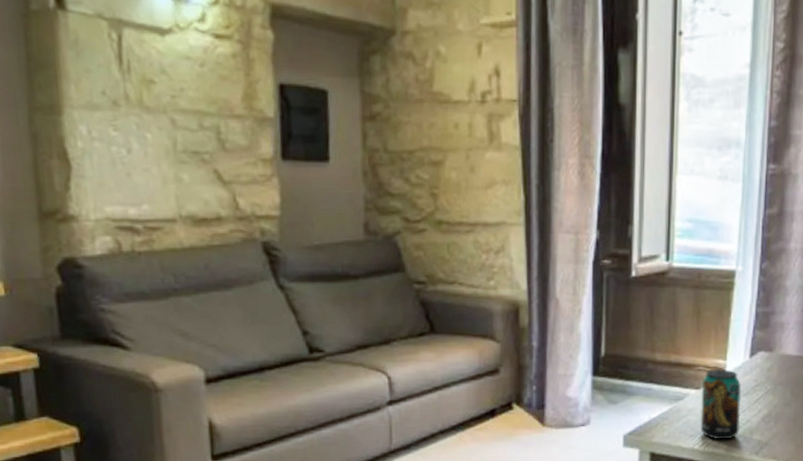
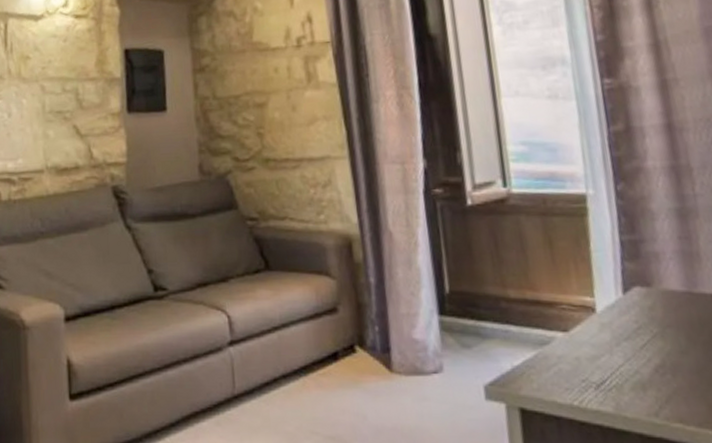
beverage can: present [700,368,742,440] -> none [568,307,628,395]

